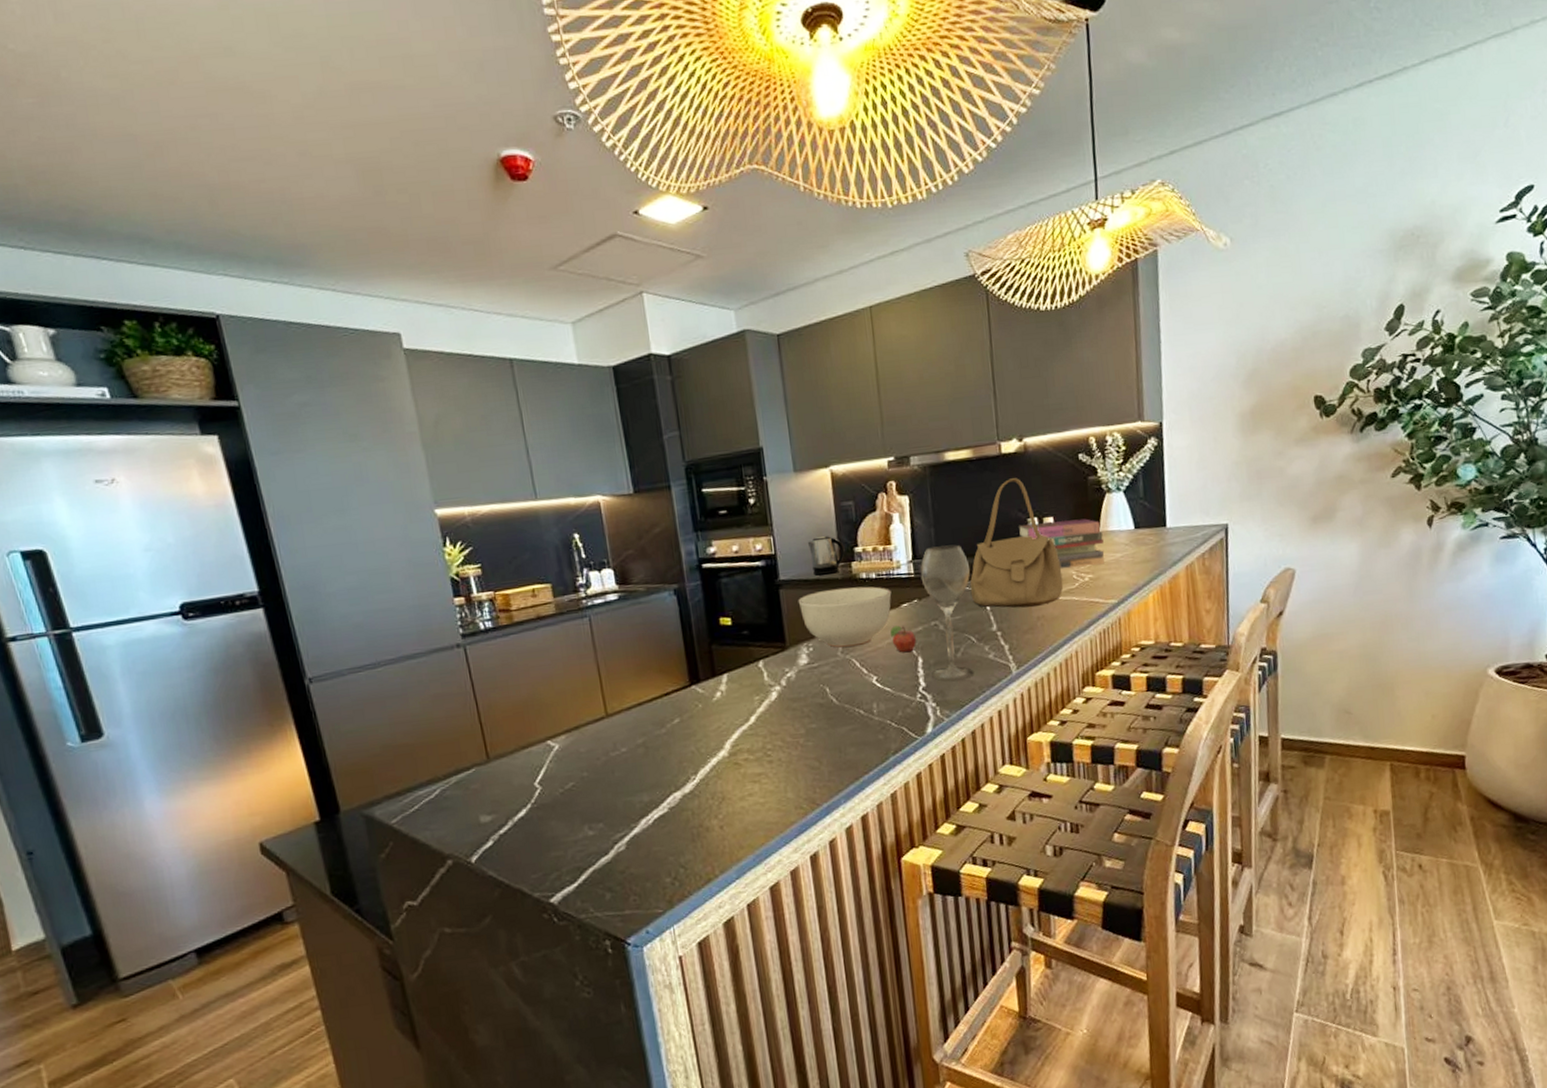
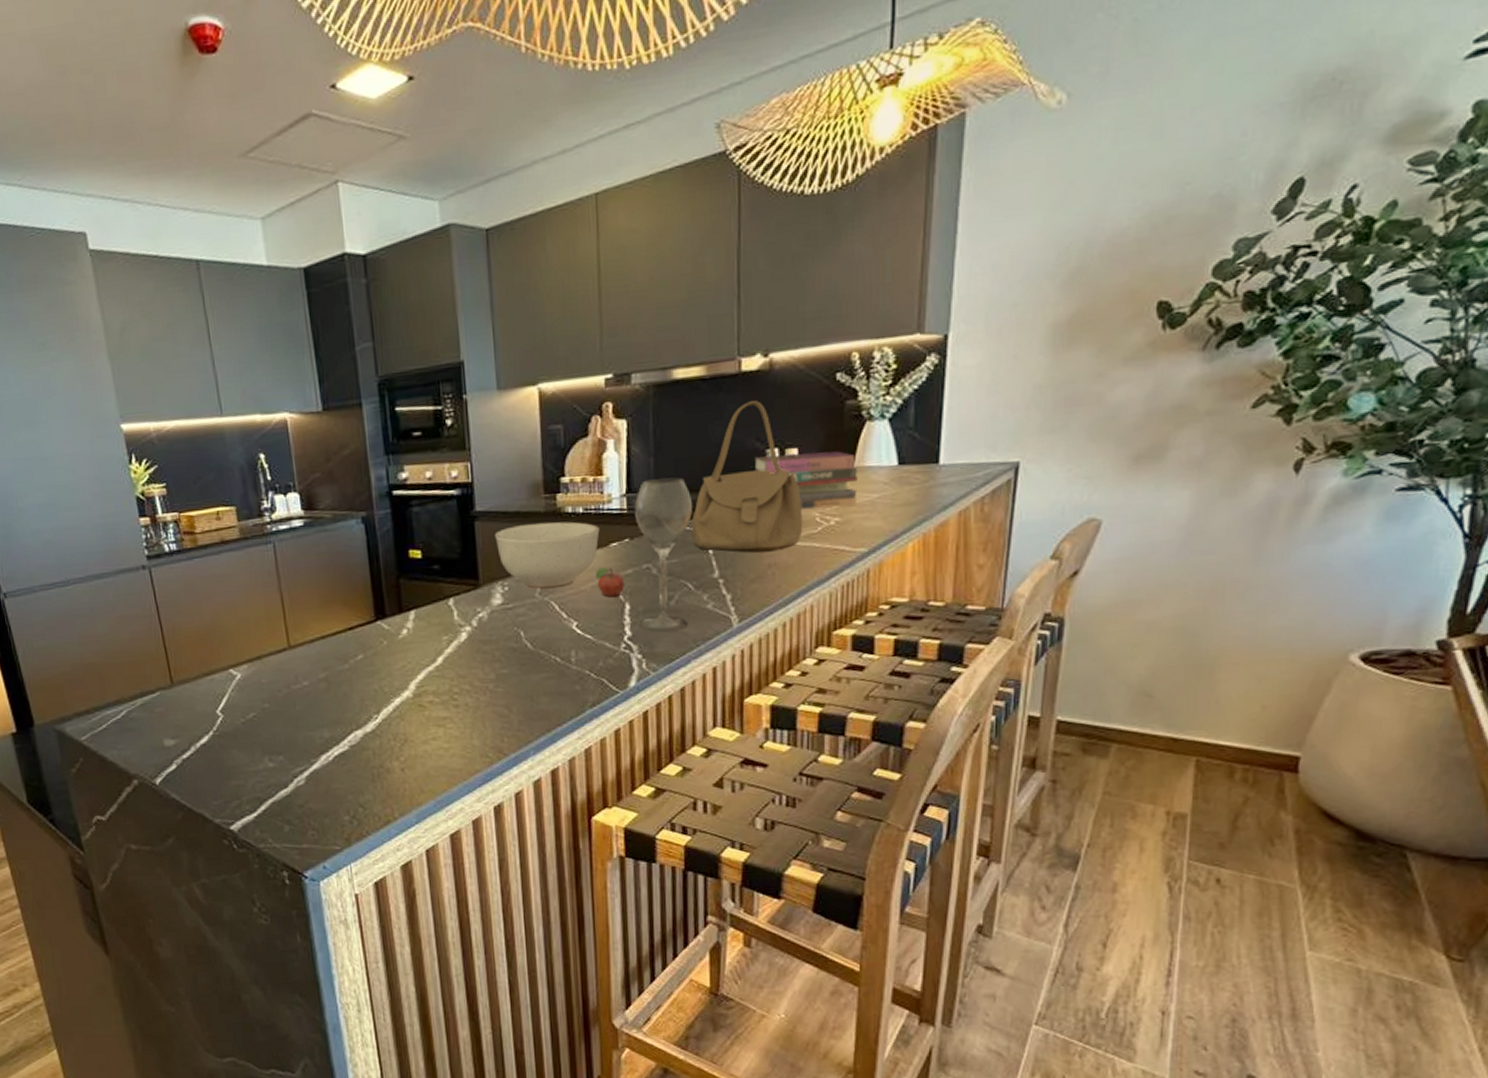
kettle: present [807,535,845,576] -> none [508,462,550,508]

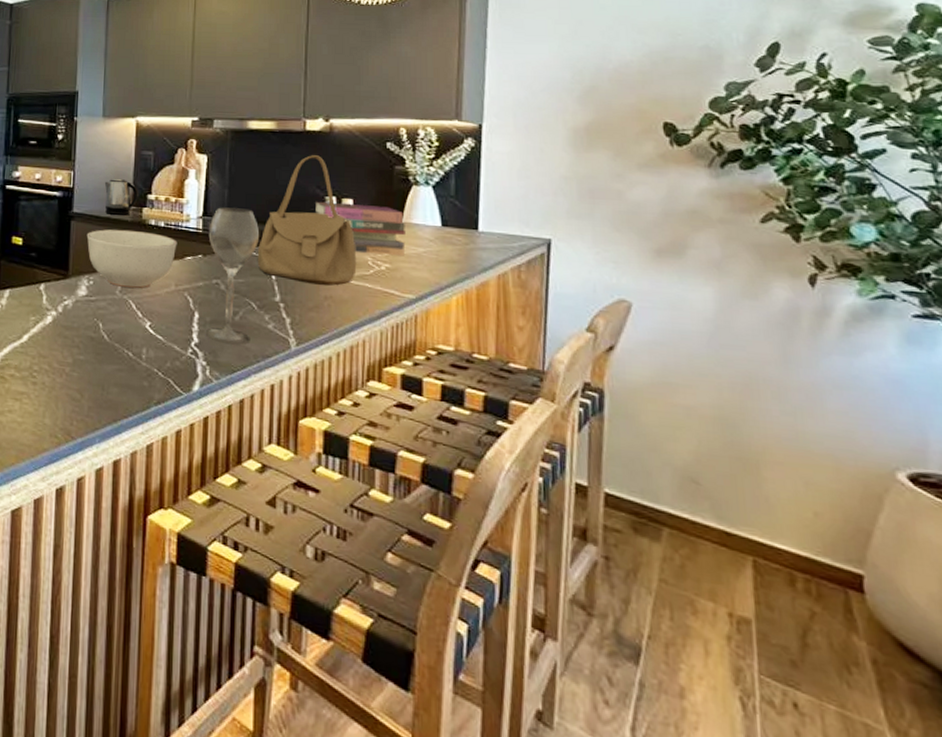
kettle: none [508,462,550,508] -> present [104,178,138,215]
fruit: present [596,567,624,599] -> none [171,276,195,307]

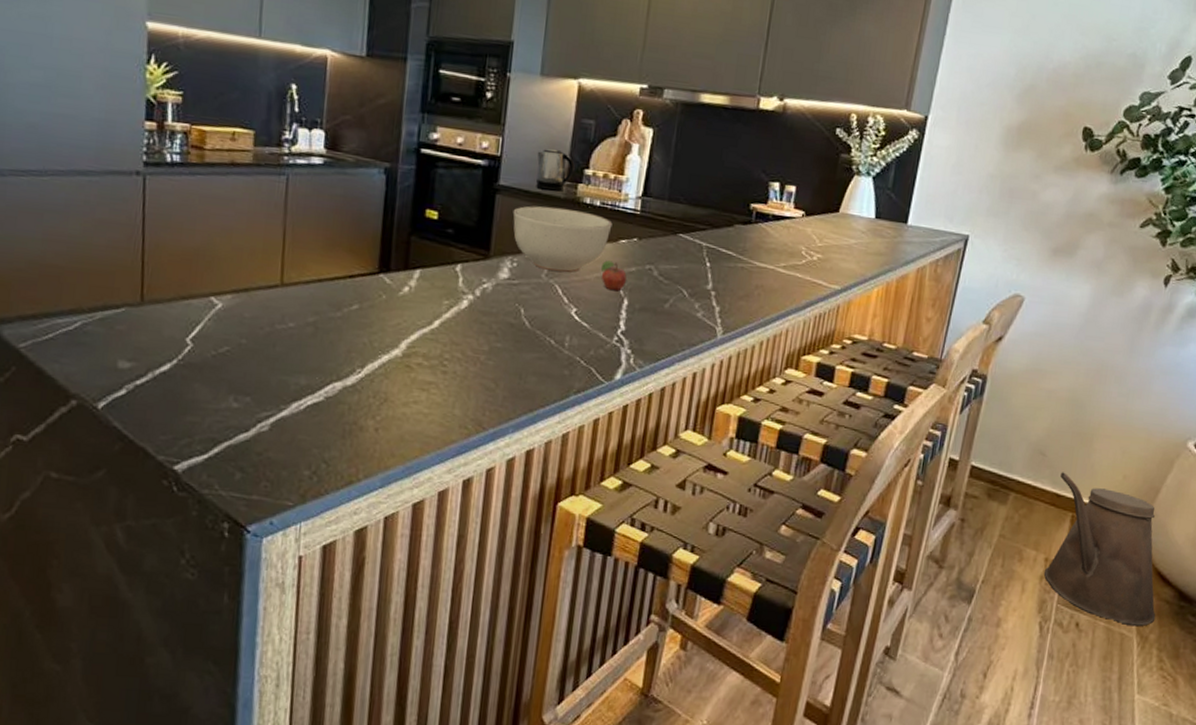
fruit: none [171,276,195,307] -> present [601,260,627,293]
wineglass: present [205,207,260,345] -> none [632,187,700,334]
handbag: present [257,155,357,287] -> none [693,136,793,275]
books: present [315,201,405,256] -> none [758,186,842,247]
watering can: none [725,505,913,716] -> present [1043,472,1156,626]

